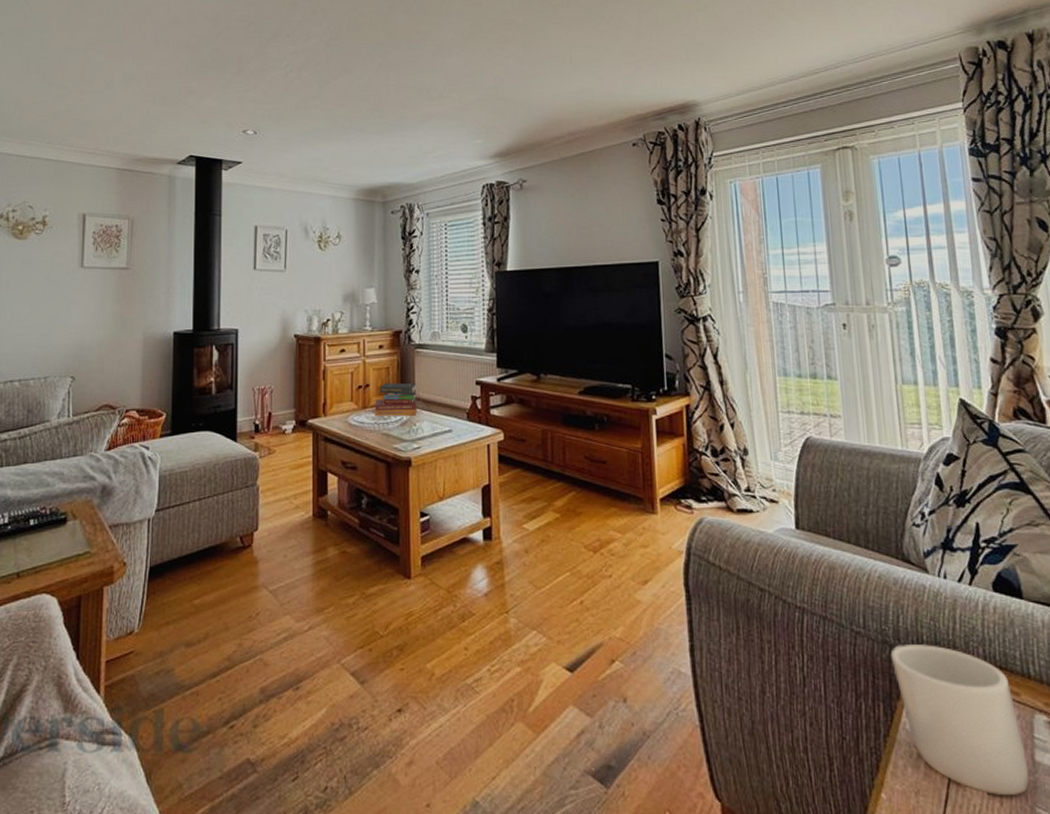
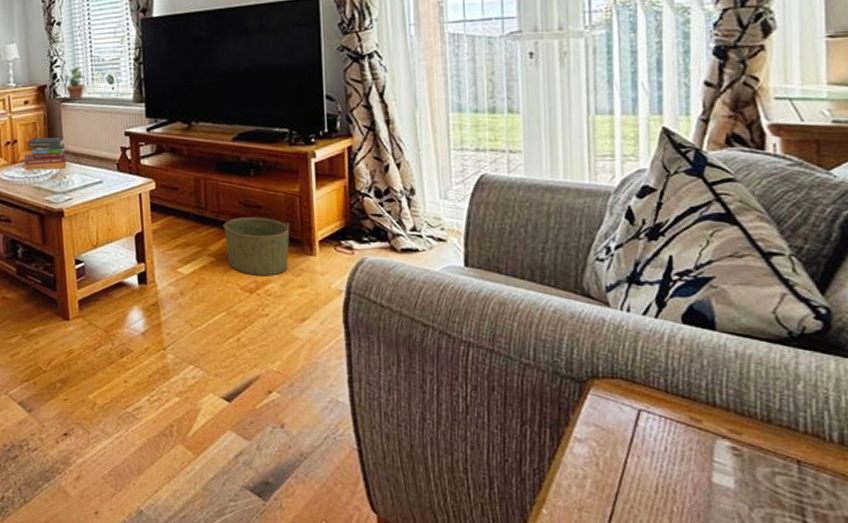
potted plant: none [416,314,440,347] -> present [60,66,85,101]
basket: none [568,472,633,535] -> present [223,217,290,276]
mug: present [890,644,1029,796] -> none [561,375,704,513]

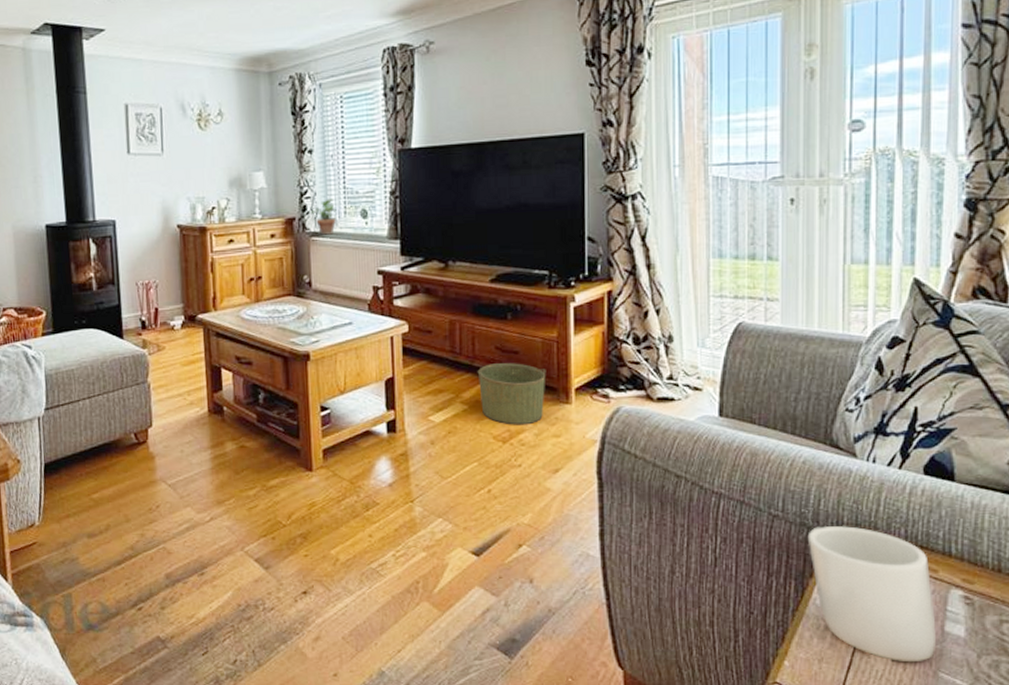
books: present [24,137,67,171] -> none [268,274,315,310]
mug: none [561,375,704,513] -> present [807,526,937,663]

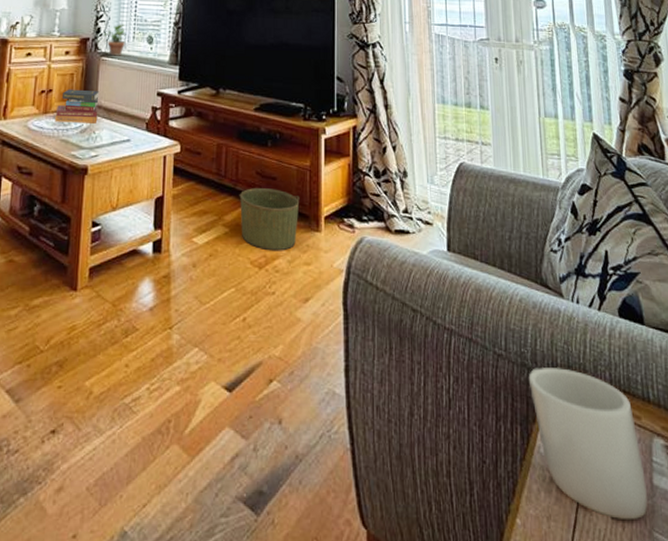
books: none [268,274,315,310] -> present [54,89,100,124]

